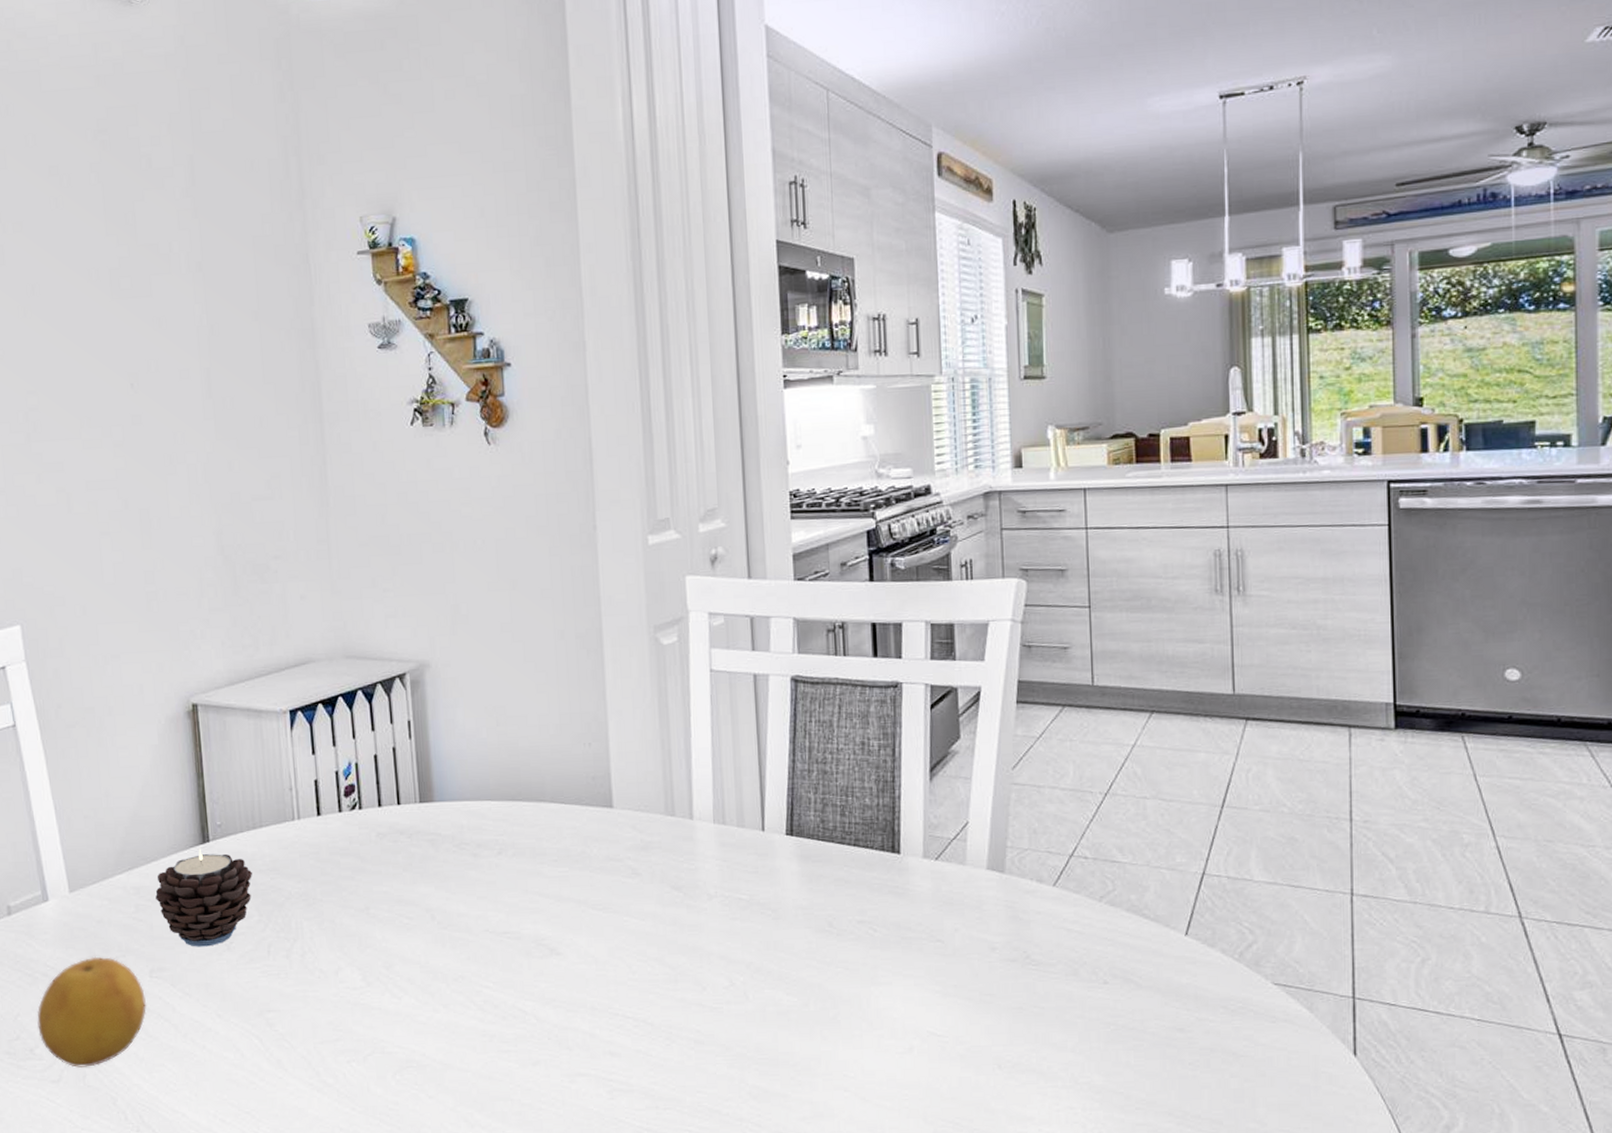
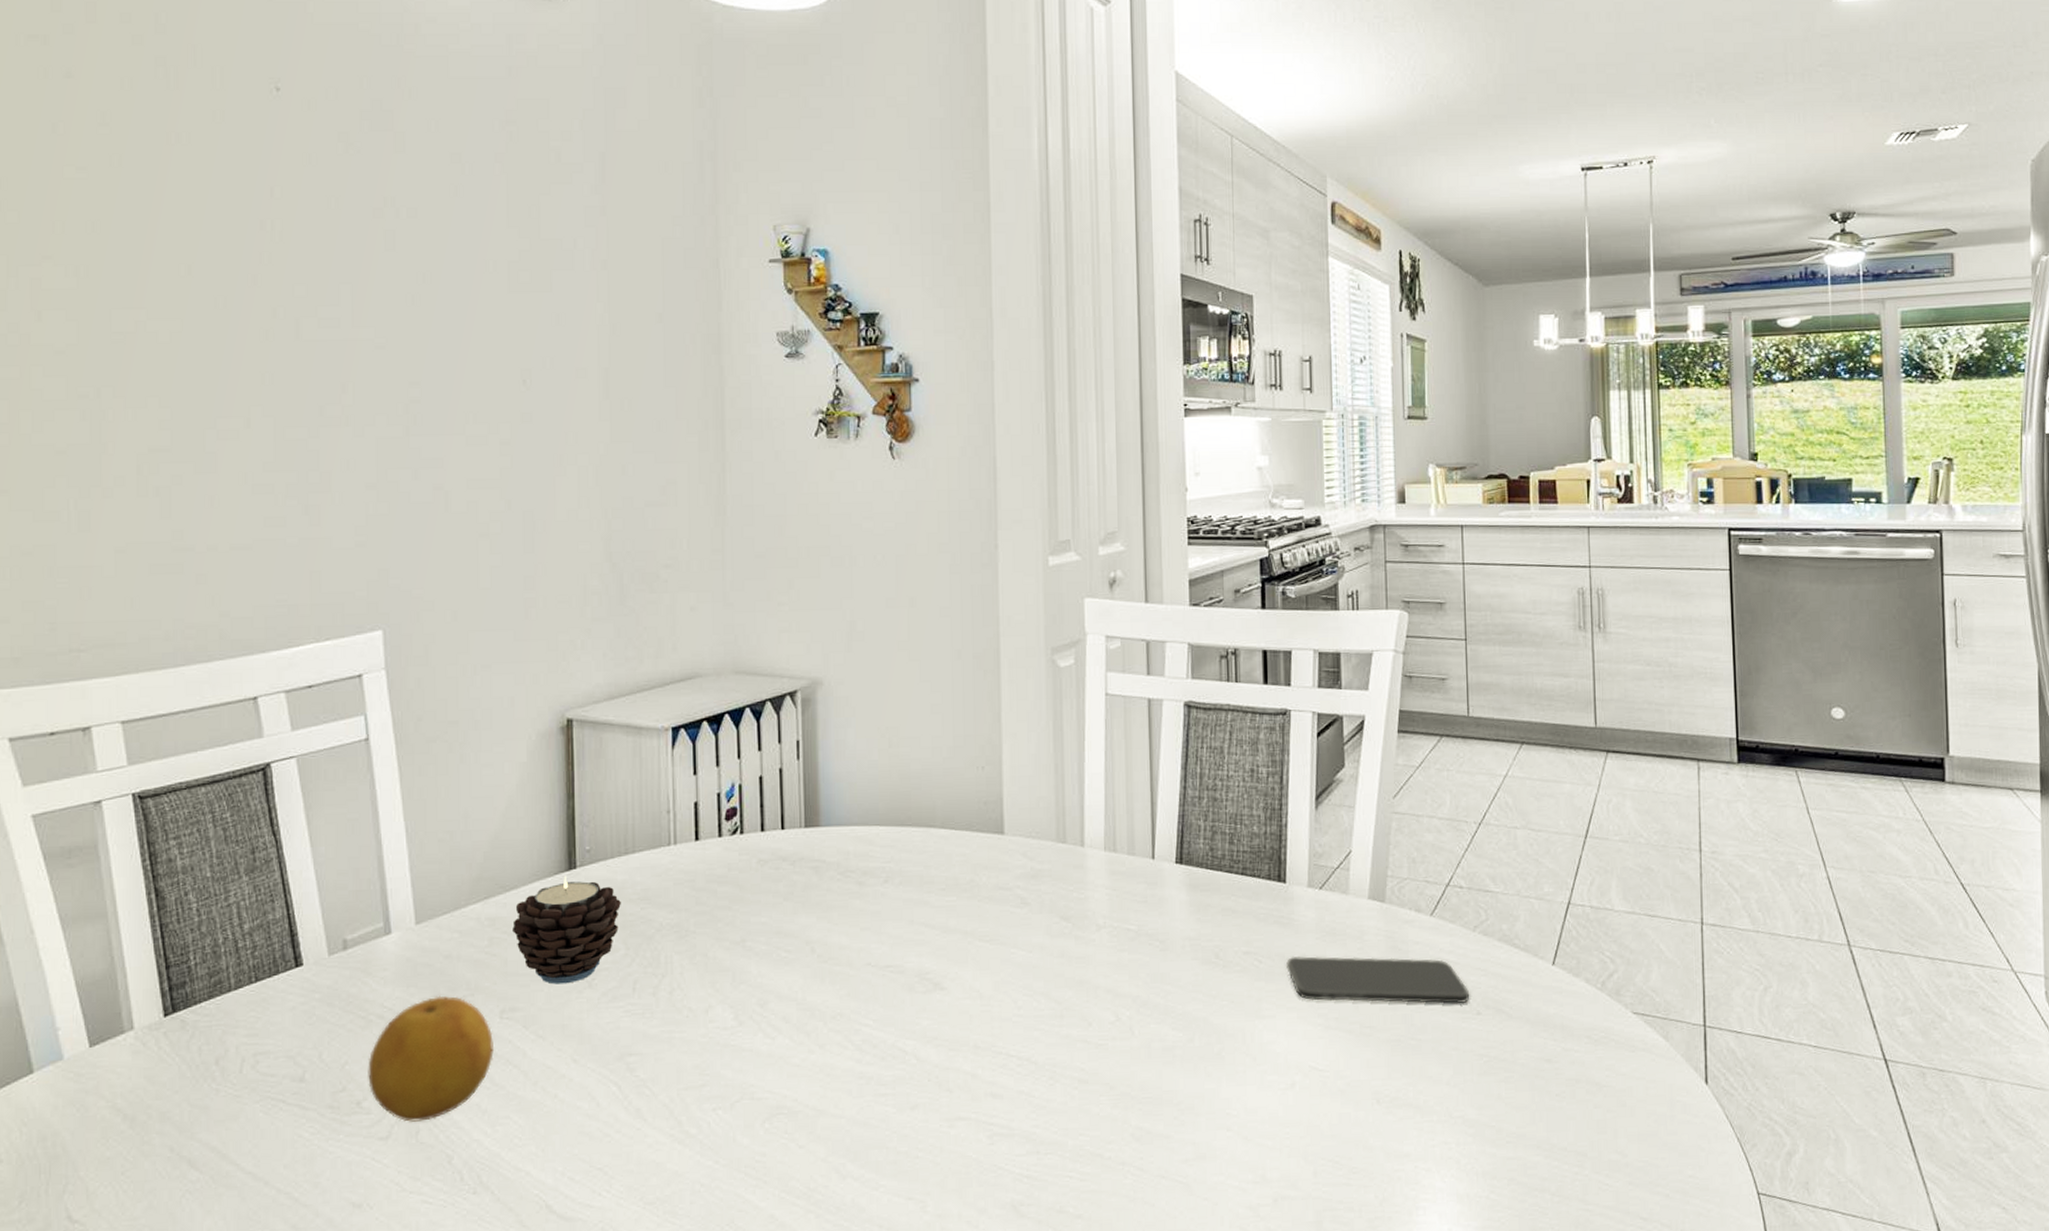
smartphone: none [901,925,1096,973] -> present [1285,956,1470,1004]

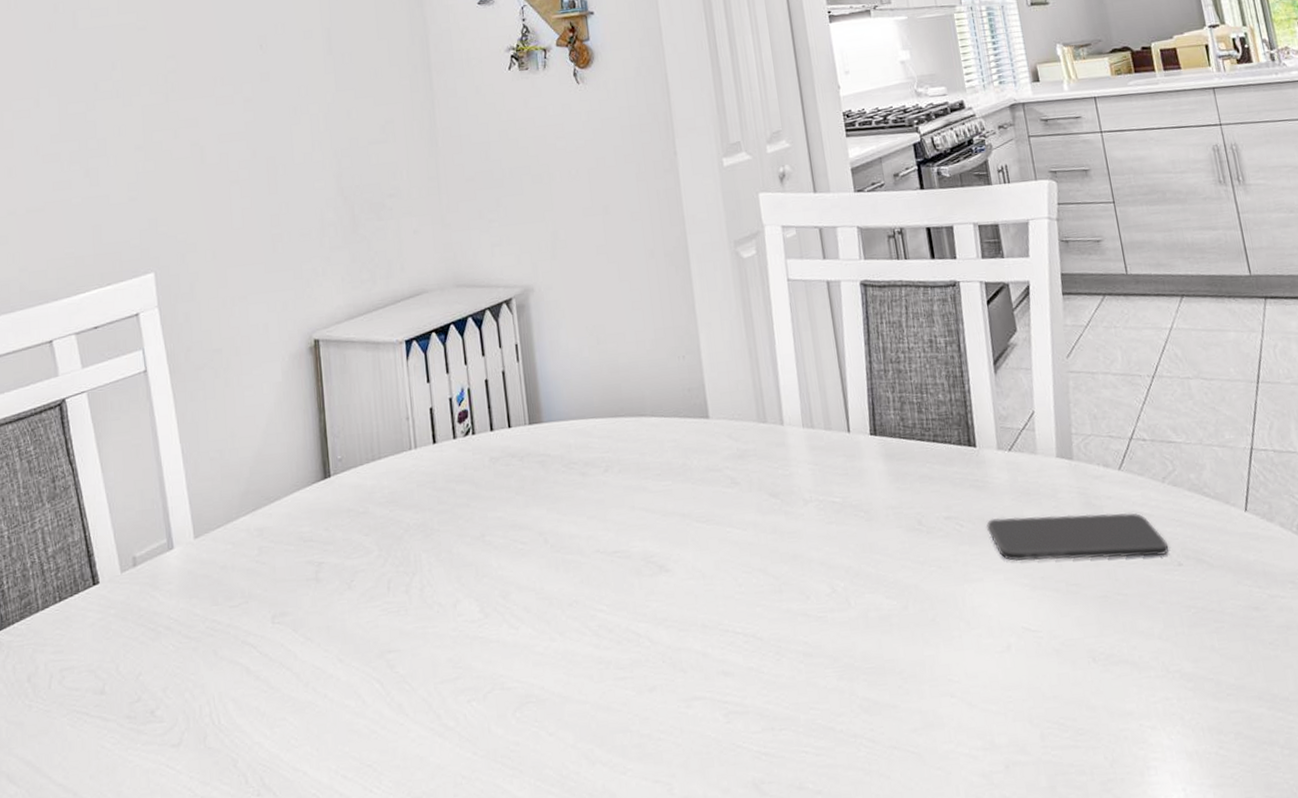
fruit: present [368,995,495,1122] -> none [159,605,269,728]
candle: present [512,875,621,985] -> none [278,484,372,588]

